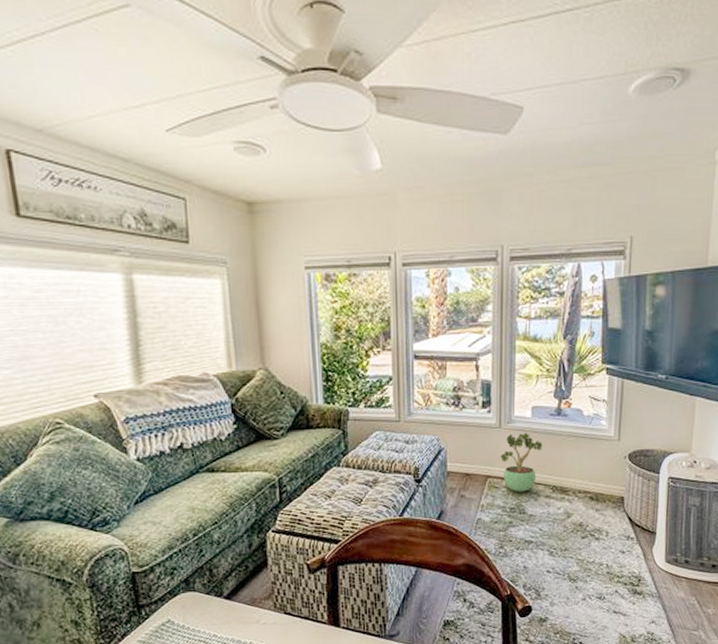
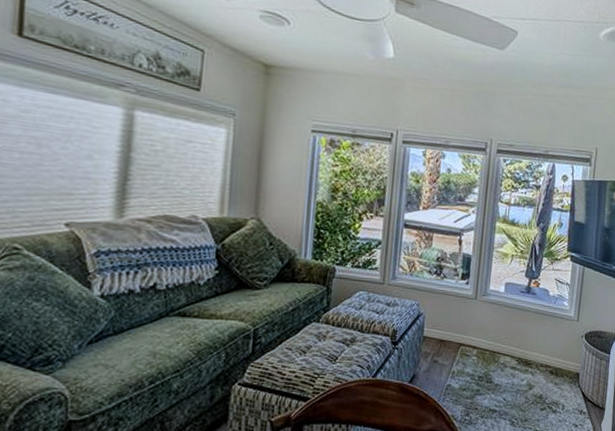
potted plant: present [500,433,543,492] -> none [473,306,513,362]

